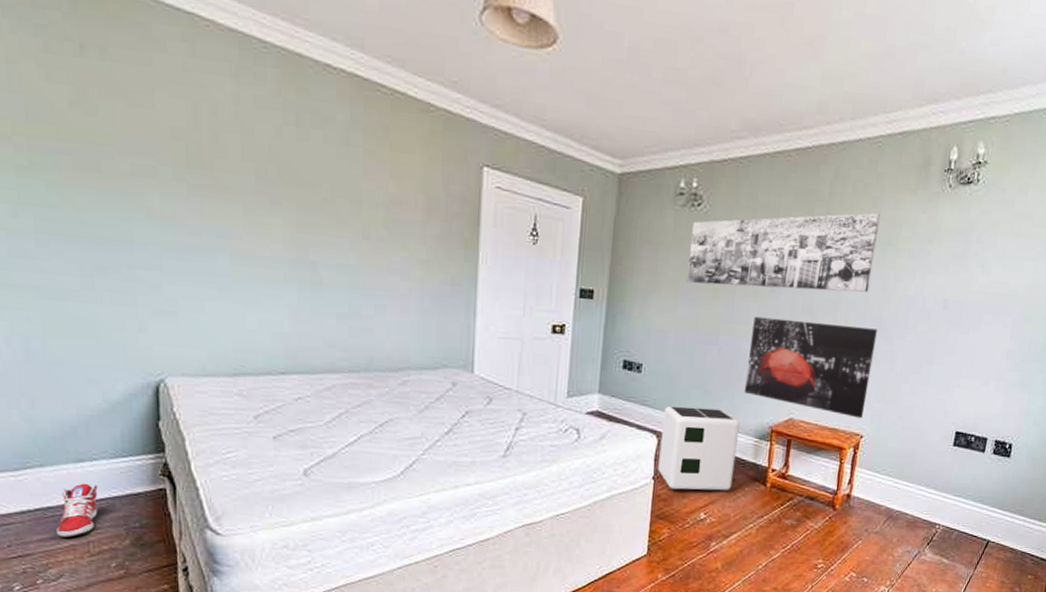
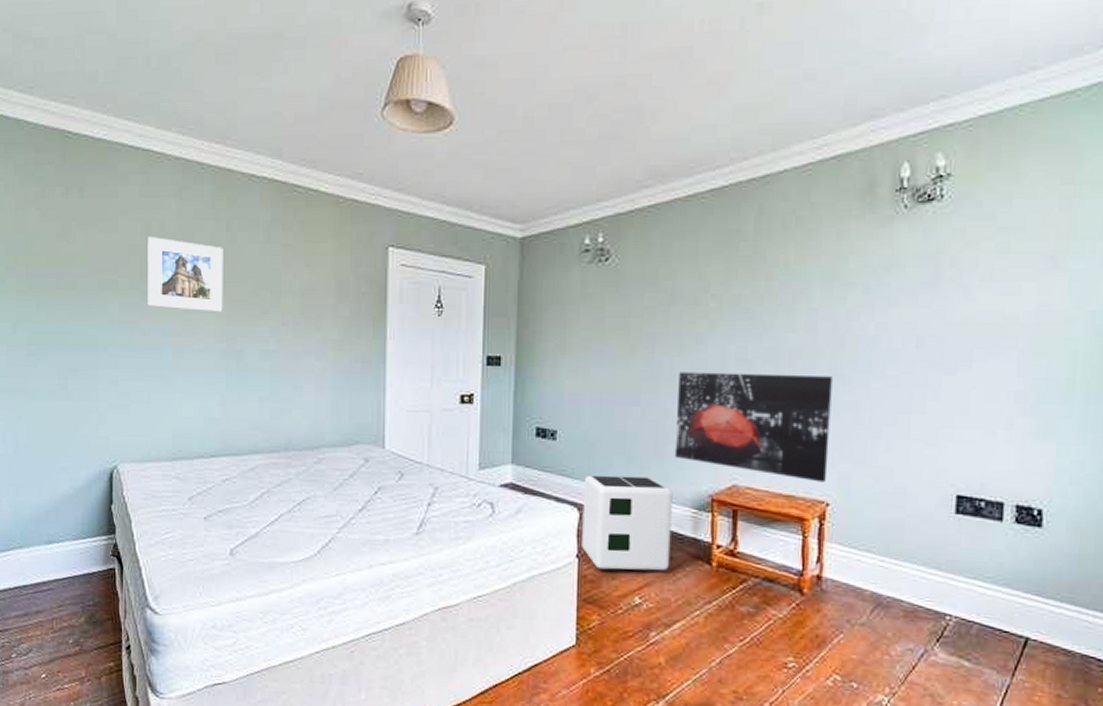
sneaker: present [57,483,98,538] -> none [29,563,62,614]
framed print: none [195,120,293,218] -> present [147,237,223,313]
wall art: present [687,212,881,293] -> none [599,247,820,342]

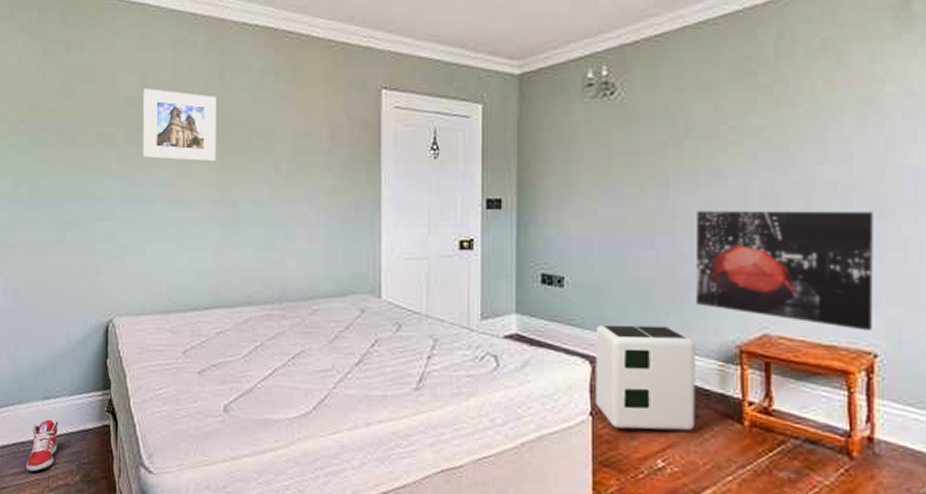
sneaker: none [29,563,62,614] -> present [27,419,59,472]

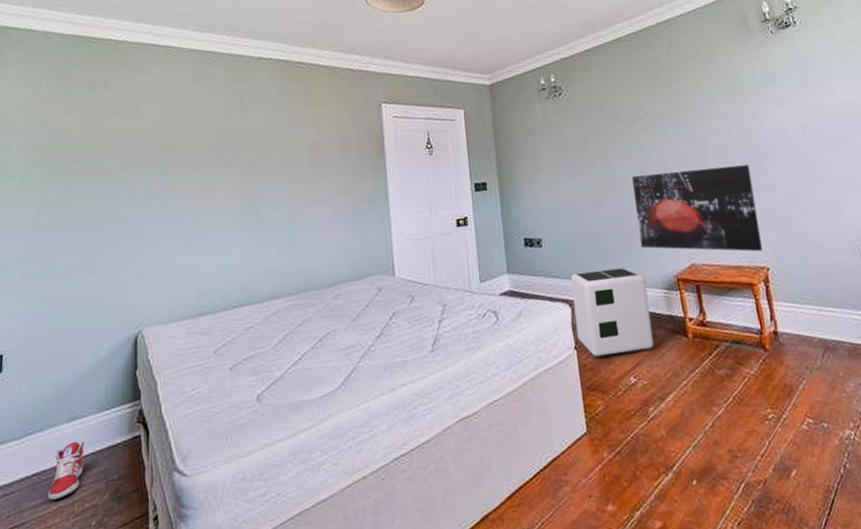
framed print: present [143,88,217,162] -> none [167,117,240,178]

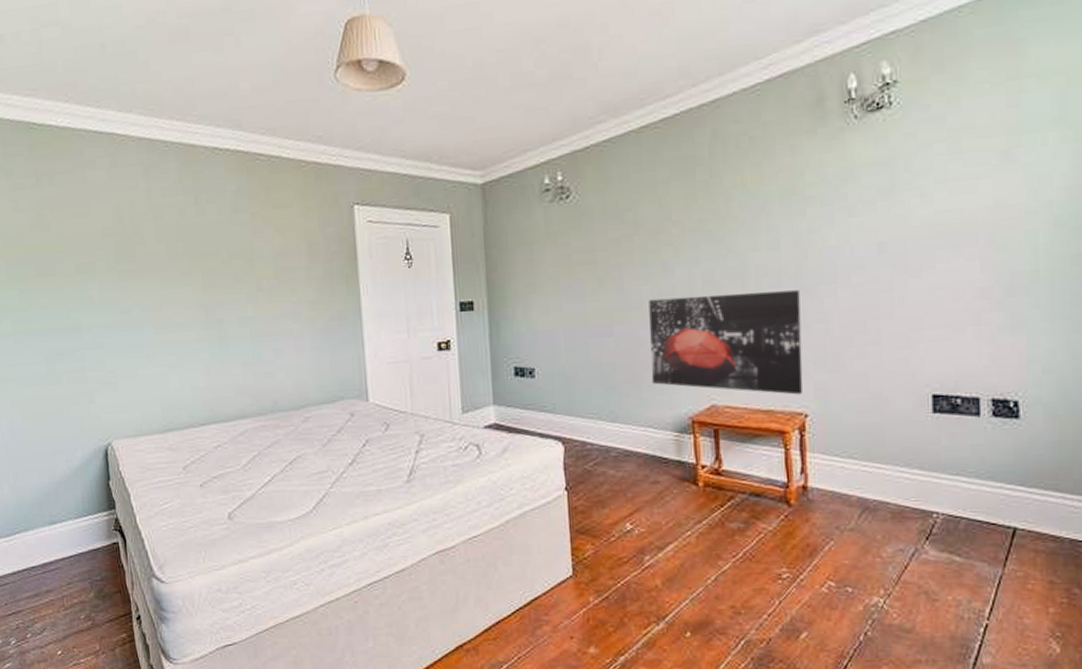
sneaker: present [48,441,85,501] -> none [39,543,69,594]
air purifier: present [570,267,654,357] -> none [565,405,657,500]

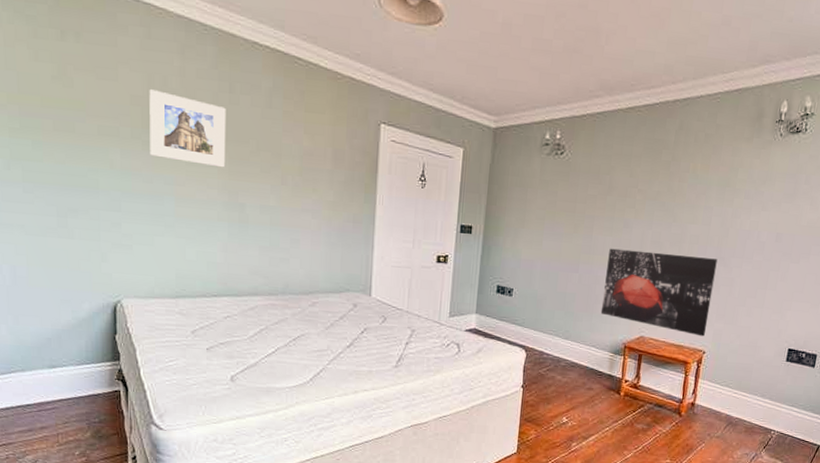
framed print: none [119,217,199,286] -> present [149,89,226,168]

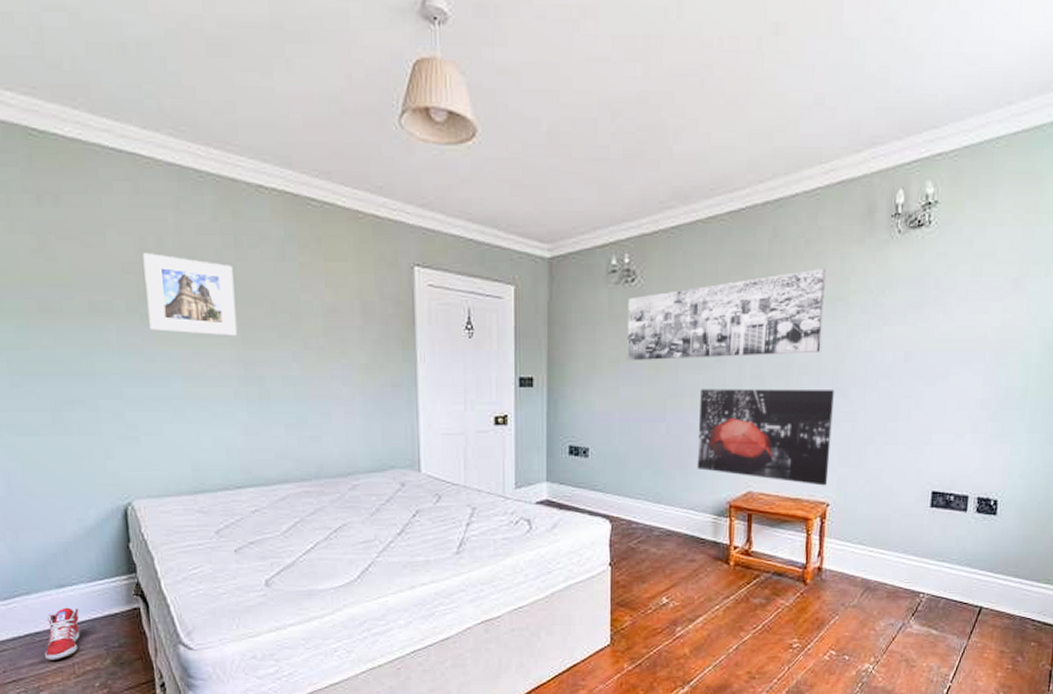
sneaker: none [33,385,67,430] -> present [45,607,81,661]
wall art: none [551,158,720,227] -> present [627,269,826,361]

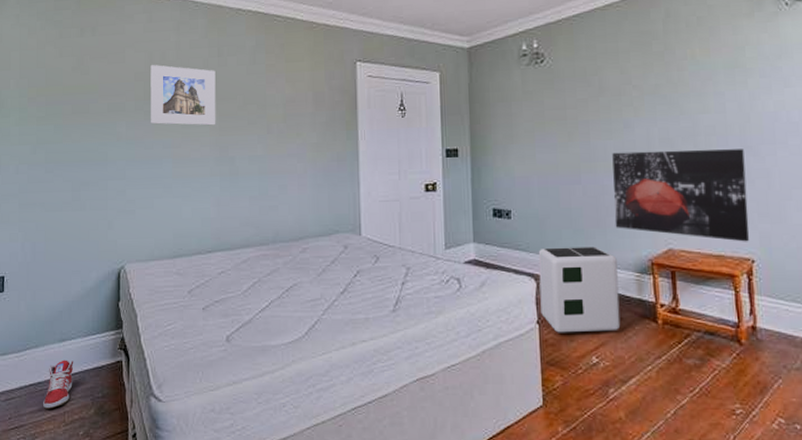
air purifier: none [614,488,695,575] -> present [538,246,621,333]
wall art: present [627,269,826,361] -> none [539,41,725,131]

